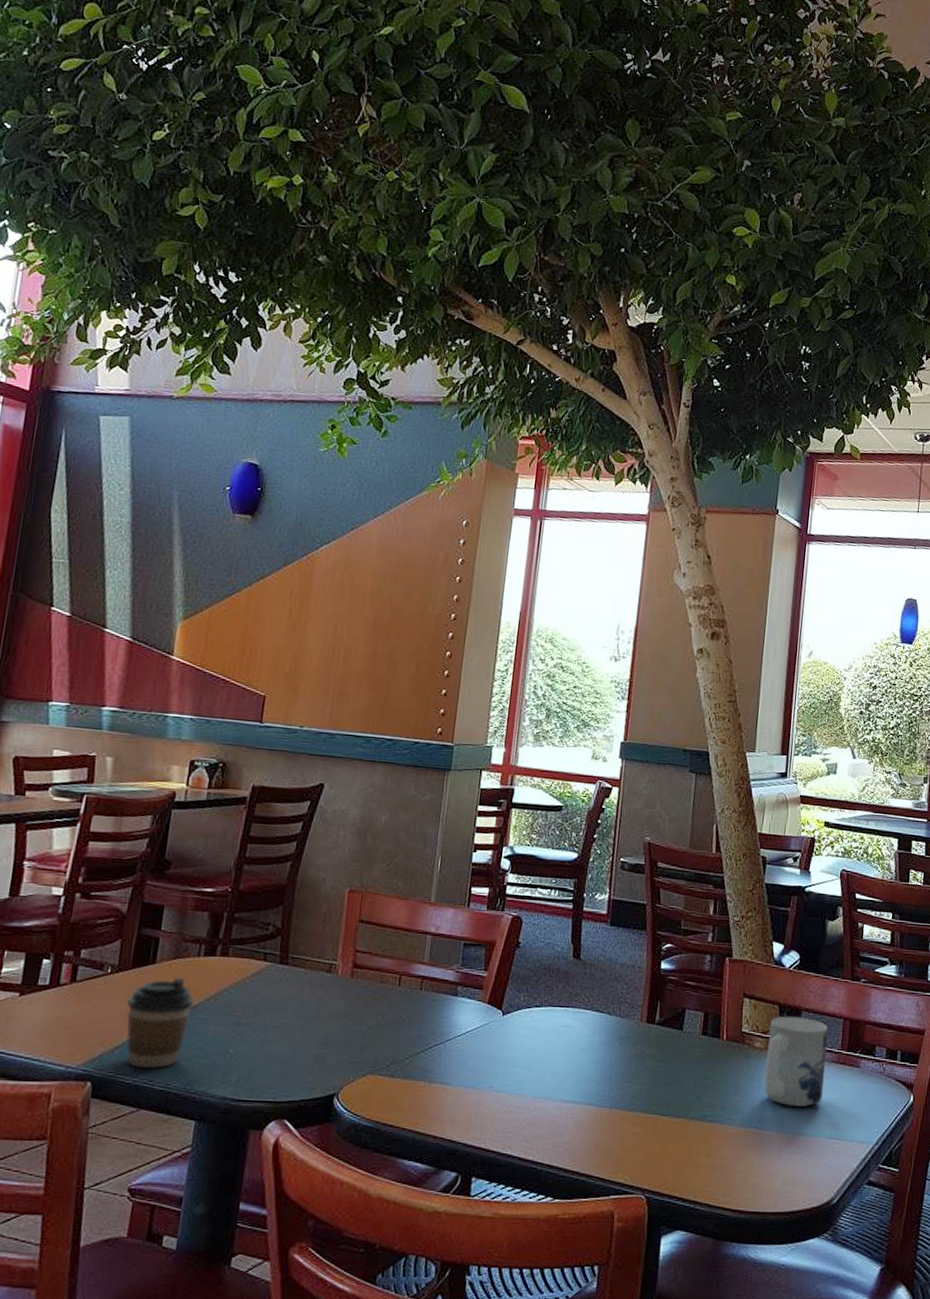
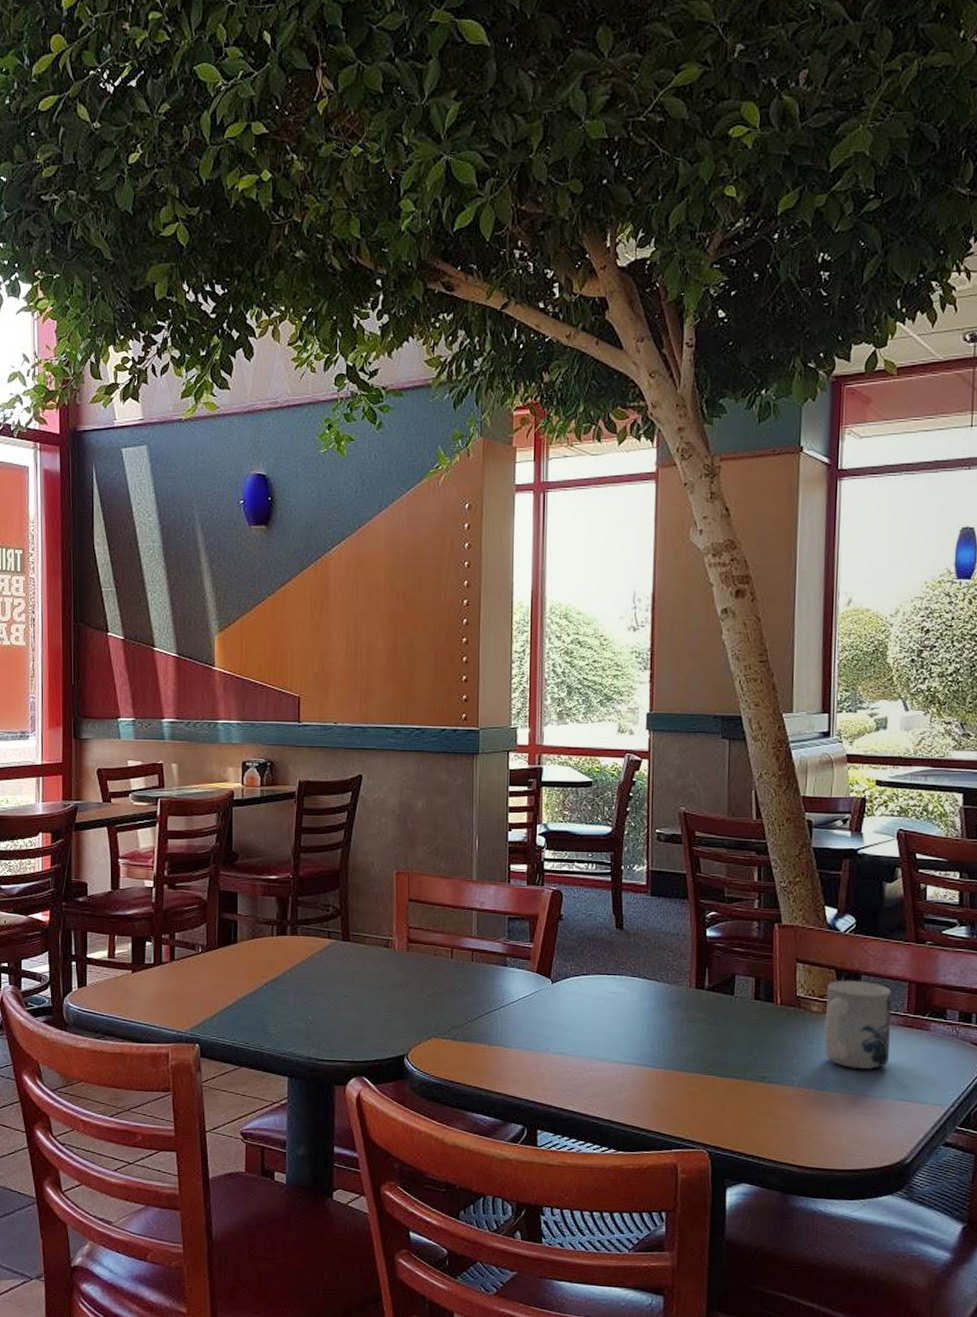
coffee cup: present [126,977,194,1068] -> none [218,954,273,1033]

